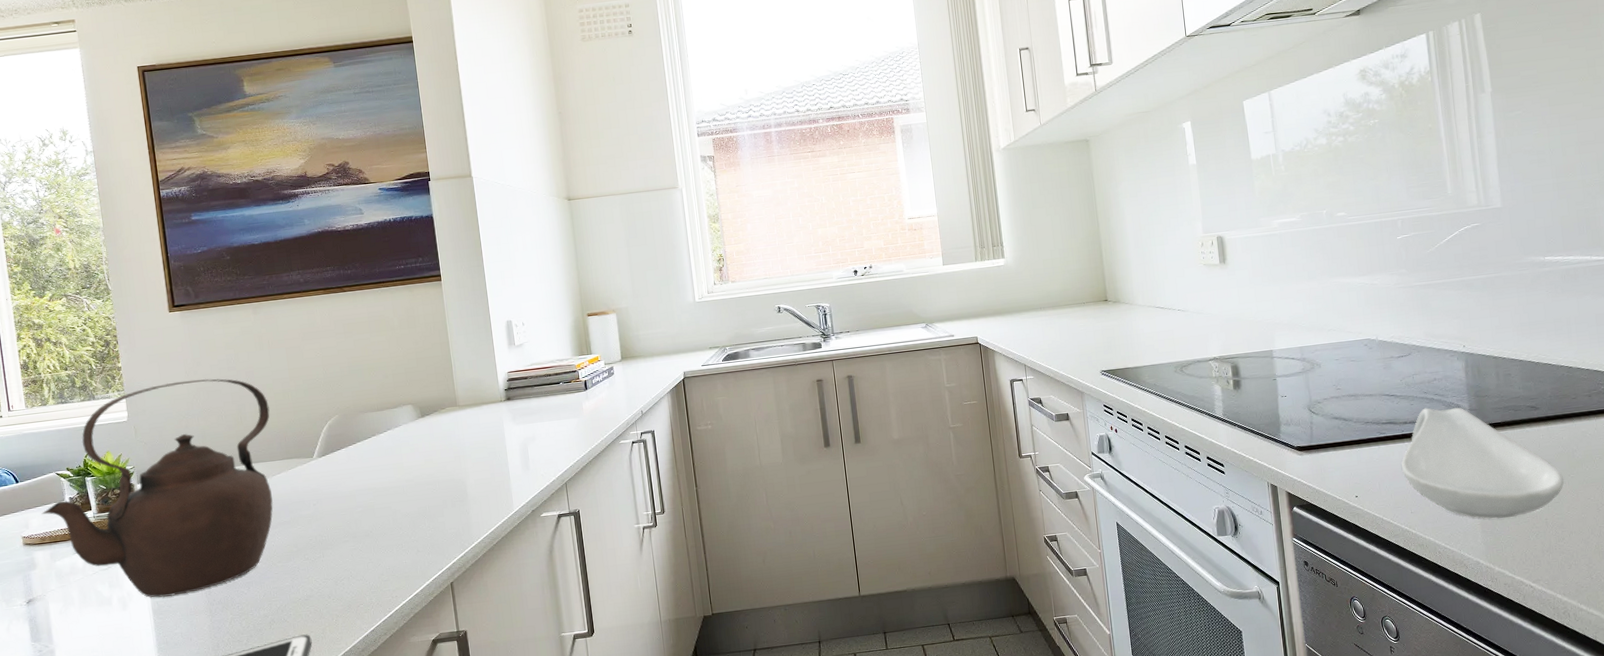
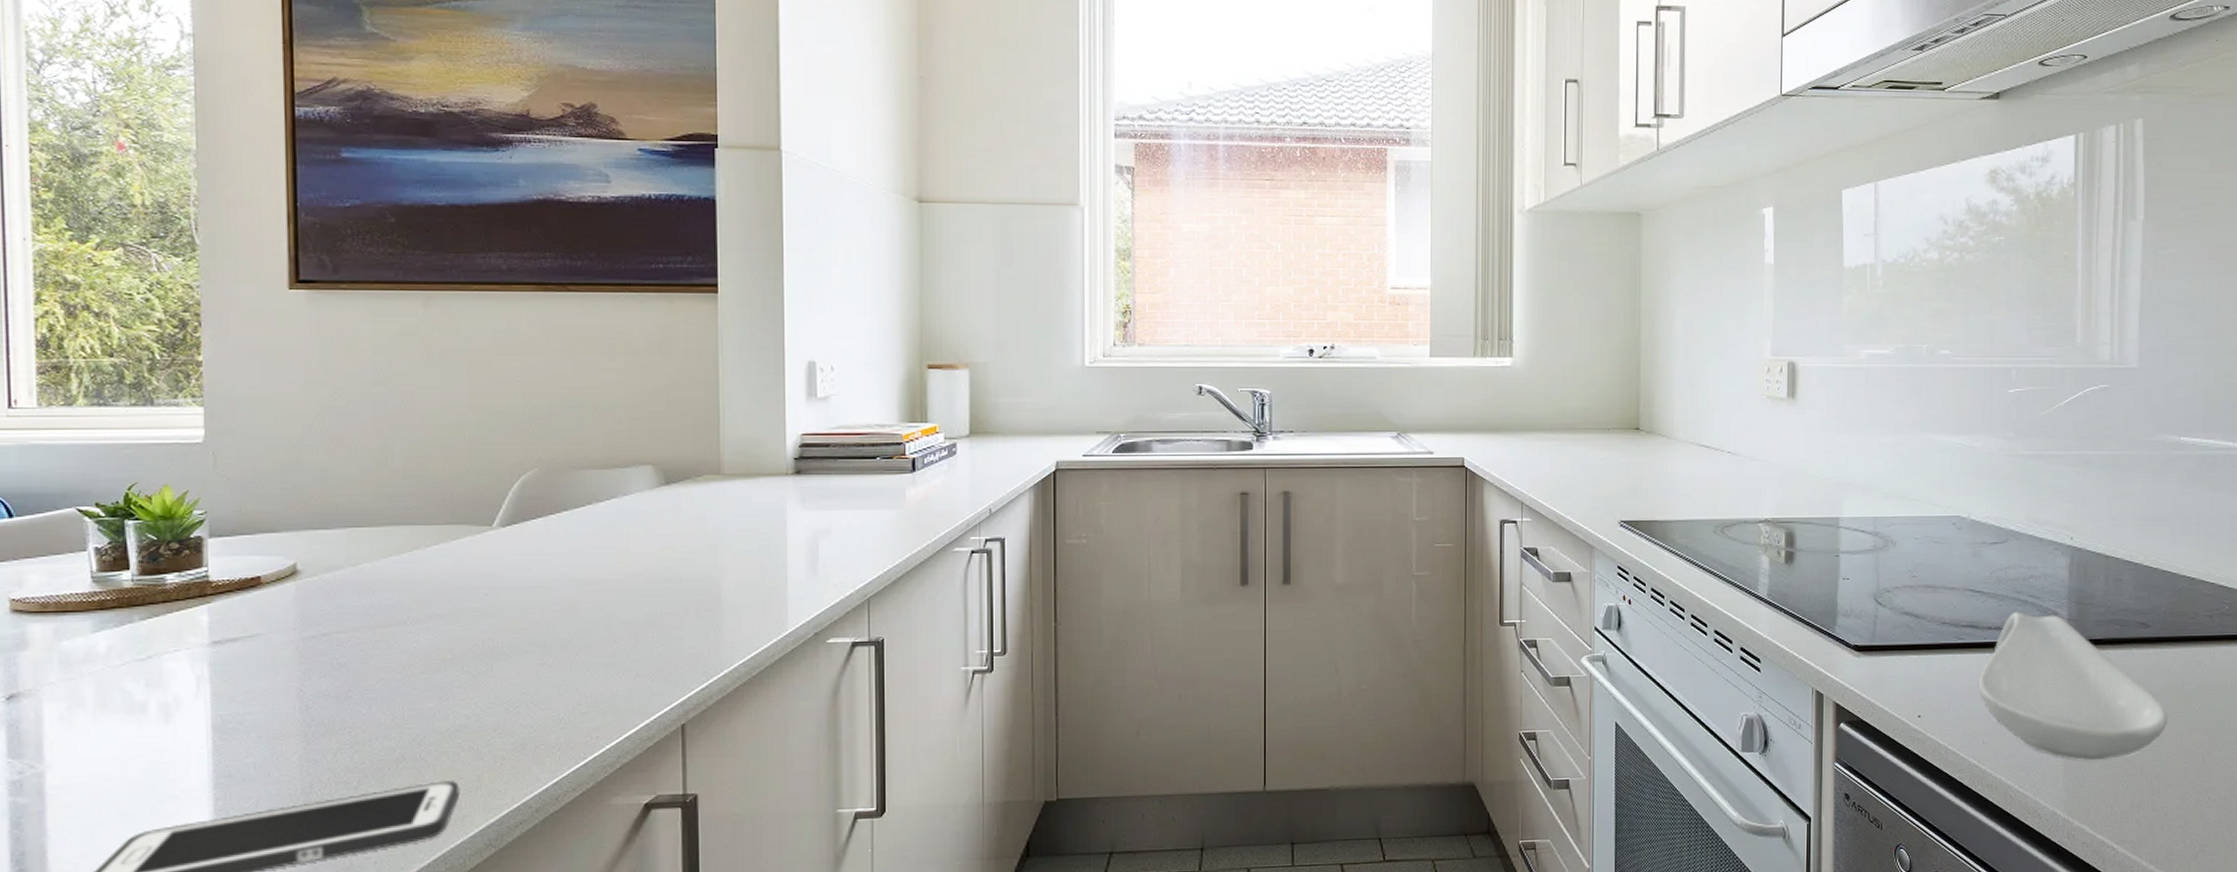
teapot: present [41,378,273,598] -> none [46,393,432,710]

